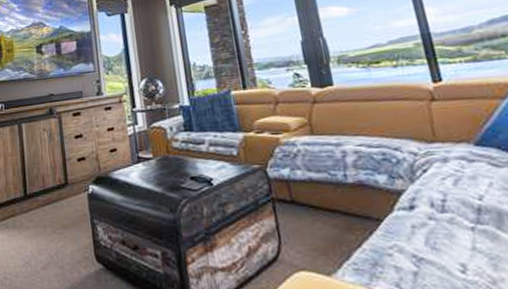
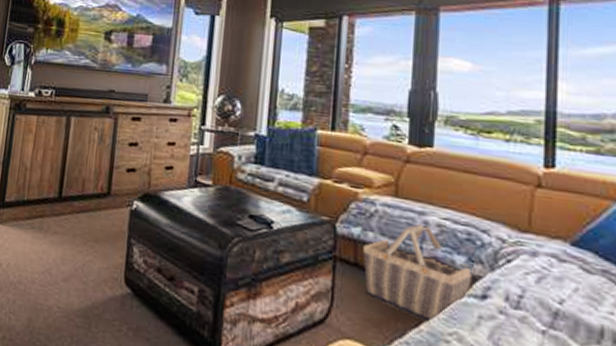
basket: none [295,154,398,242] -> present [363,223,474,324]

